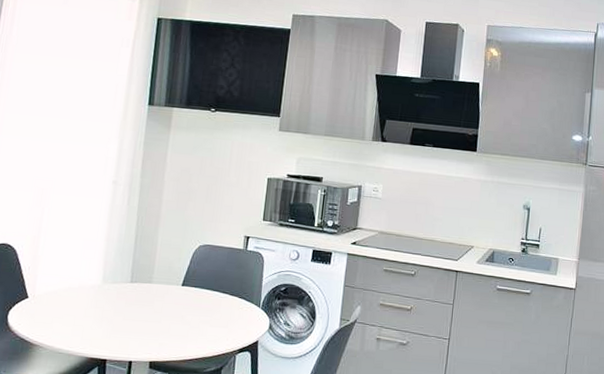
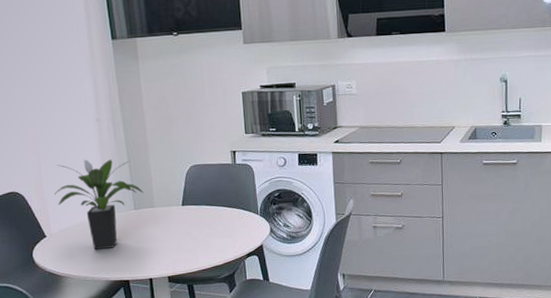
potted plant: none [49,221,145,321] -> present [55,159,144,250]

